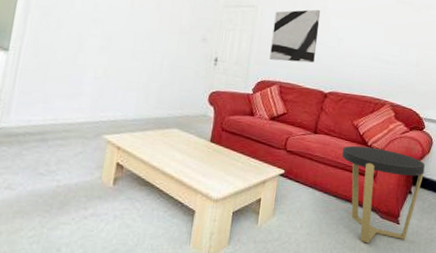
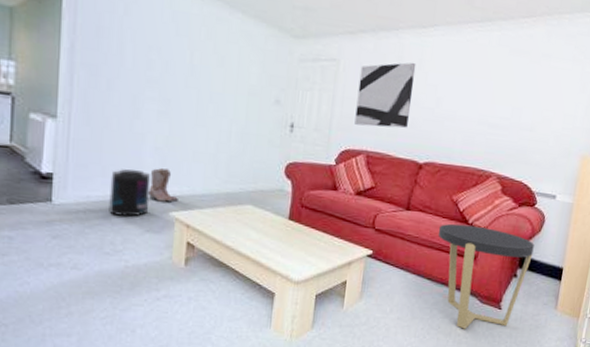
supplement container: none [47,96,89,139] -> present [109,169,151,217]
boots: none [84,95,112,126] -> present [148,167,178,202]

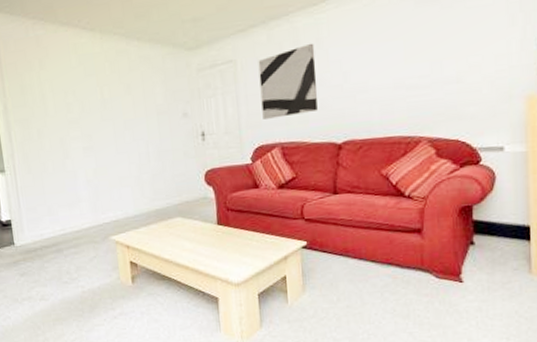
supplement container: present [109,169,151,217] -> none [55,203,92,248]
boots: present [148,167,178,202] -> none [88,197,115,229]
side table: present [437,223,534,329] -> none [372,196,489,309]

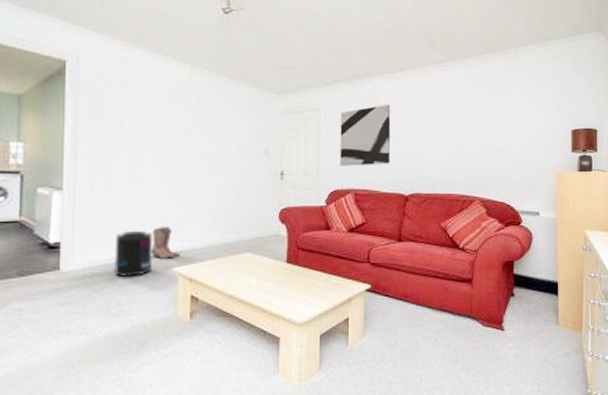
supplement container: none [55,203,92,248] -> present [114,230,153,277]
boots: none [88,197,115,229] -> present [151,225,180,259]

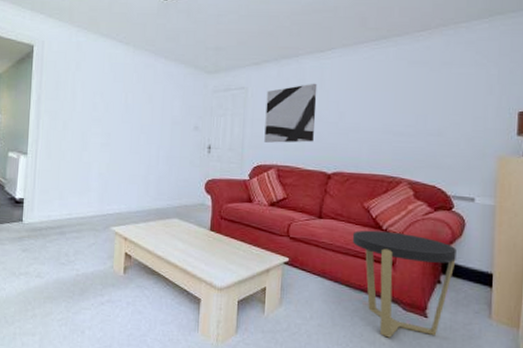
supplement container: present [114,230,153,277] -> none [64,192,96,232]
boots: present [151,225,180,259] -> none [94,189,118,219]
side table: none [431,249,526,355] -> present [352,230,456,338]

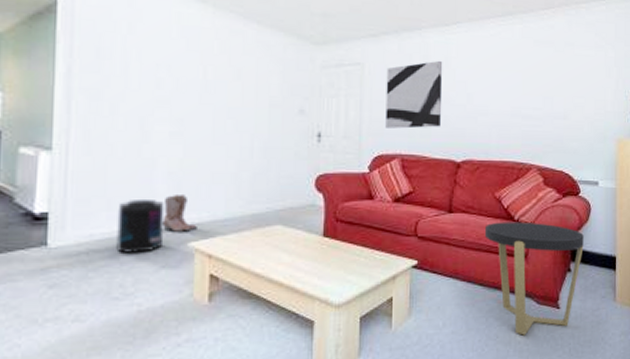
supplement container: none [64,192,96,232] -> present [116,198,165,253]
boots: none [94,189,118,219] -> present [162,193,197,232]

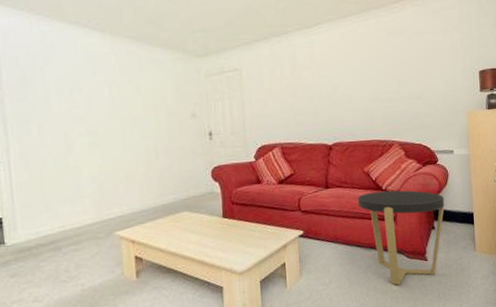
supplement container: present [116,198,165,253] -> none [55,199,95,245]
boots: present [162,193,197,232] -> none [91,193,120,225]
wall art: present [385,60,443,129] -> none [261,59,312,122]

